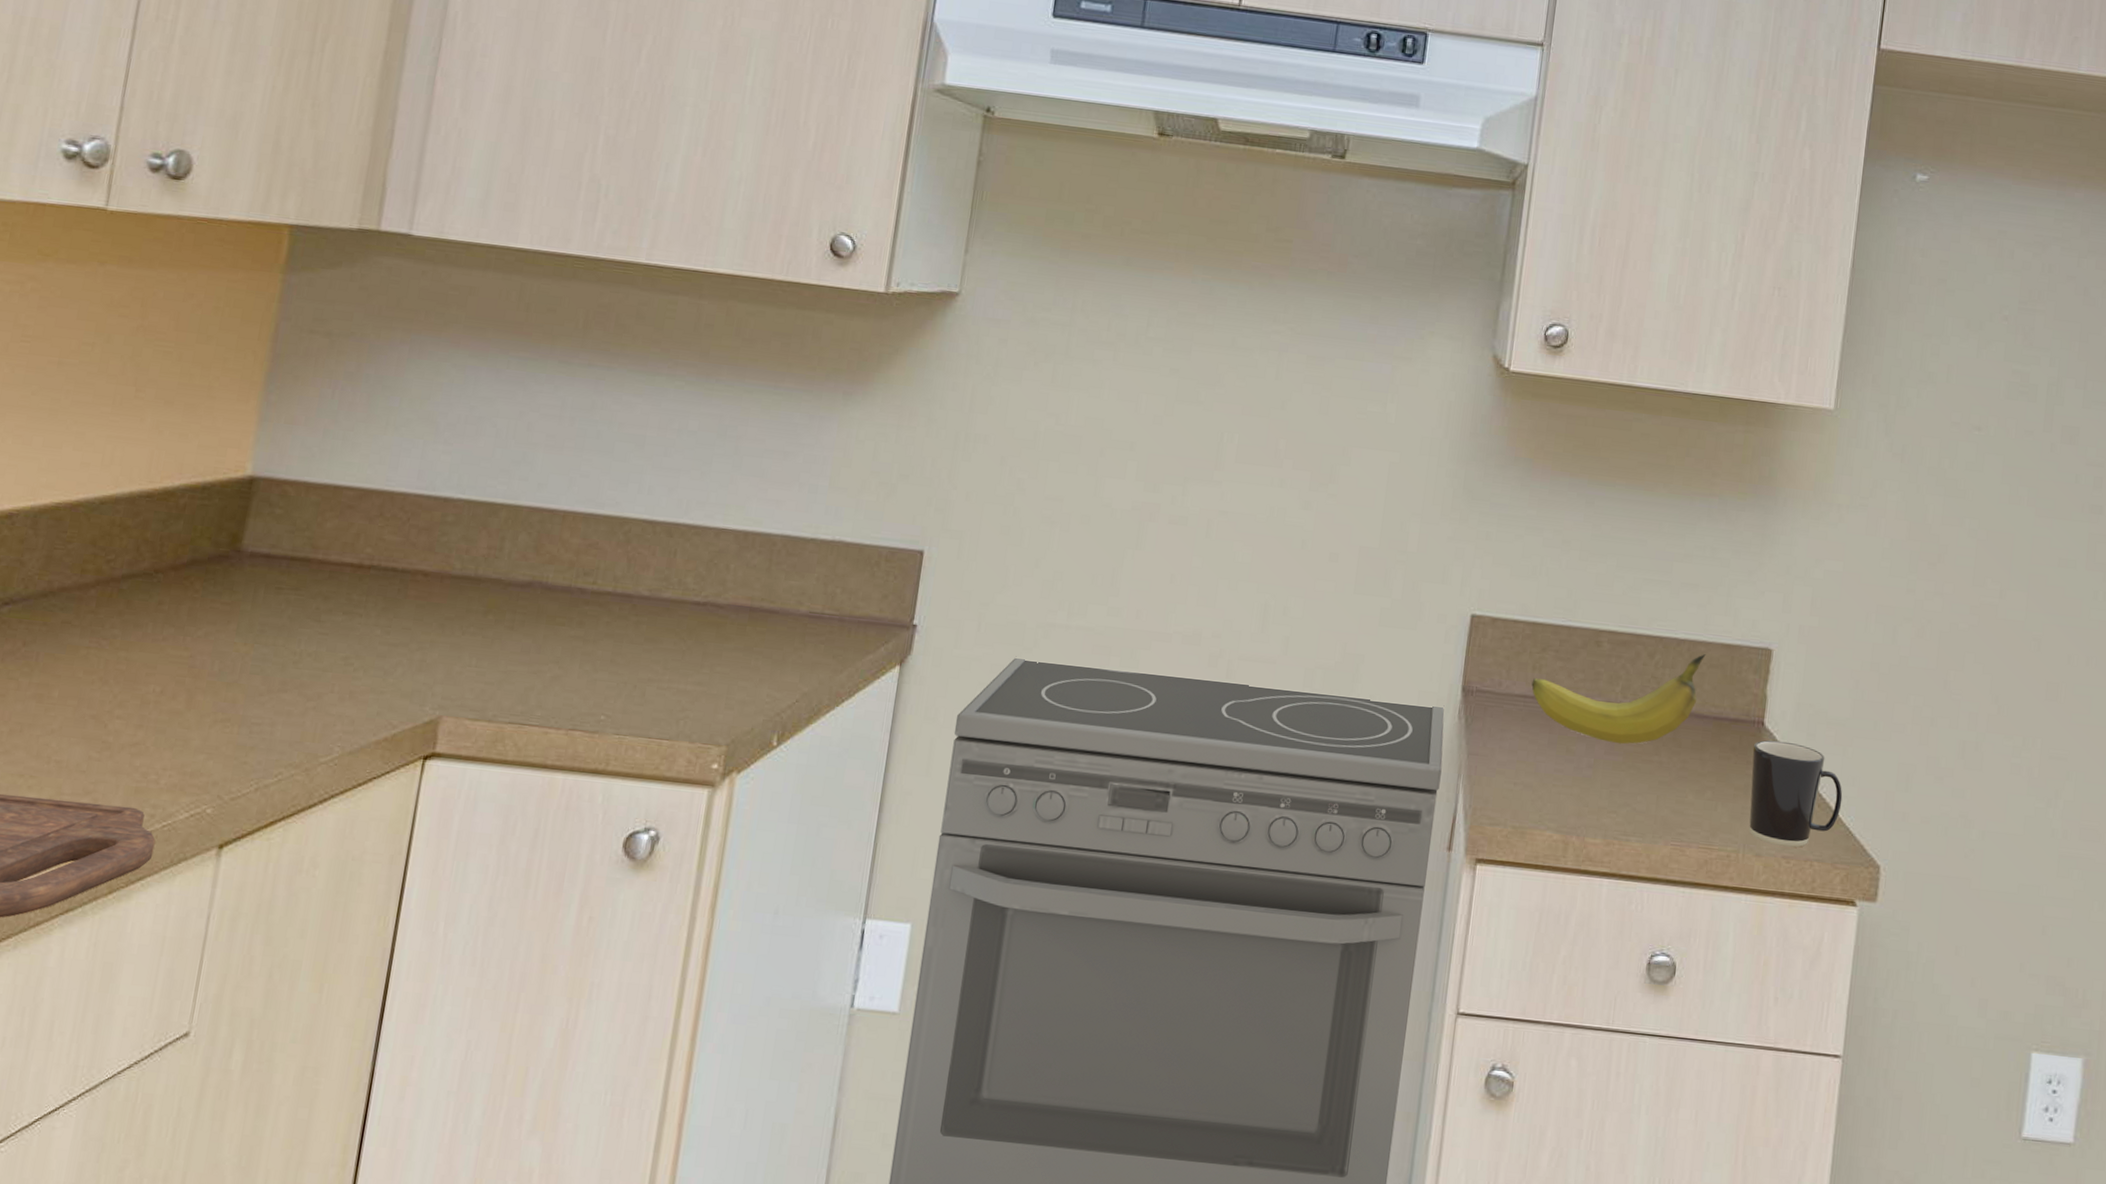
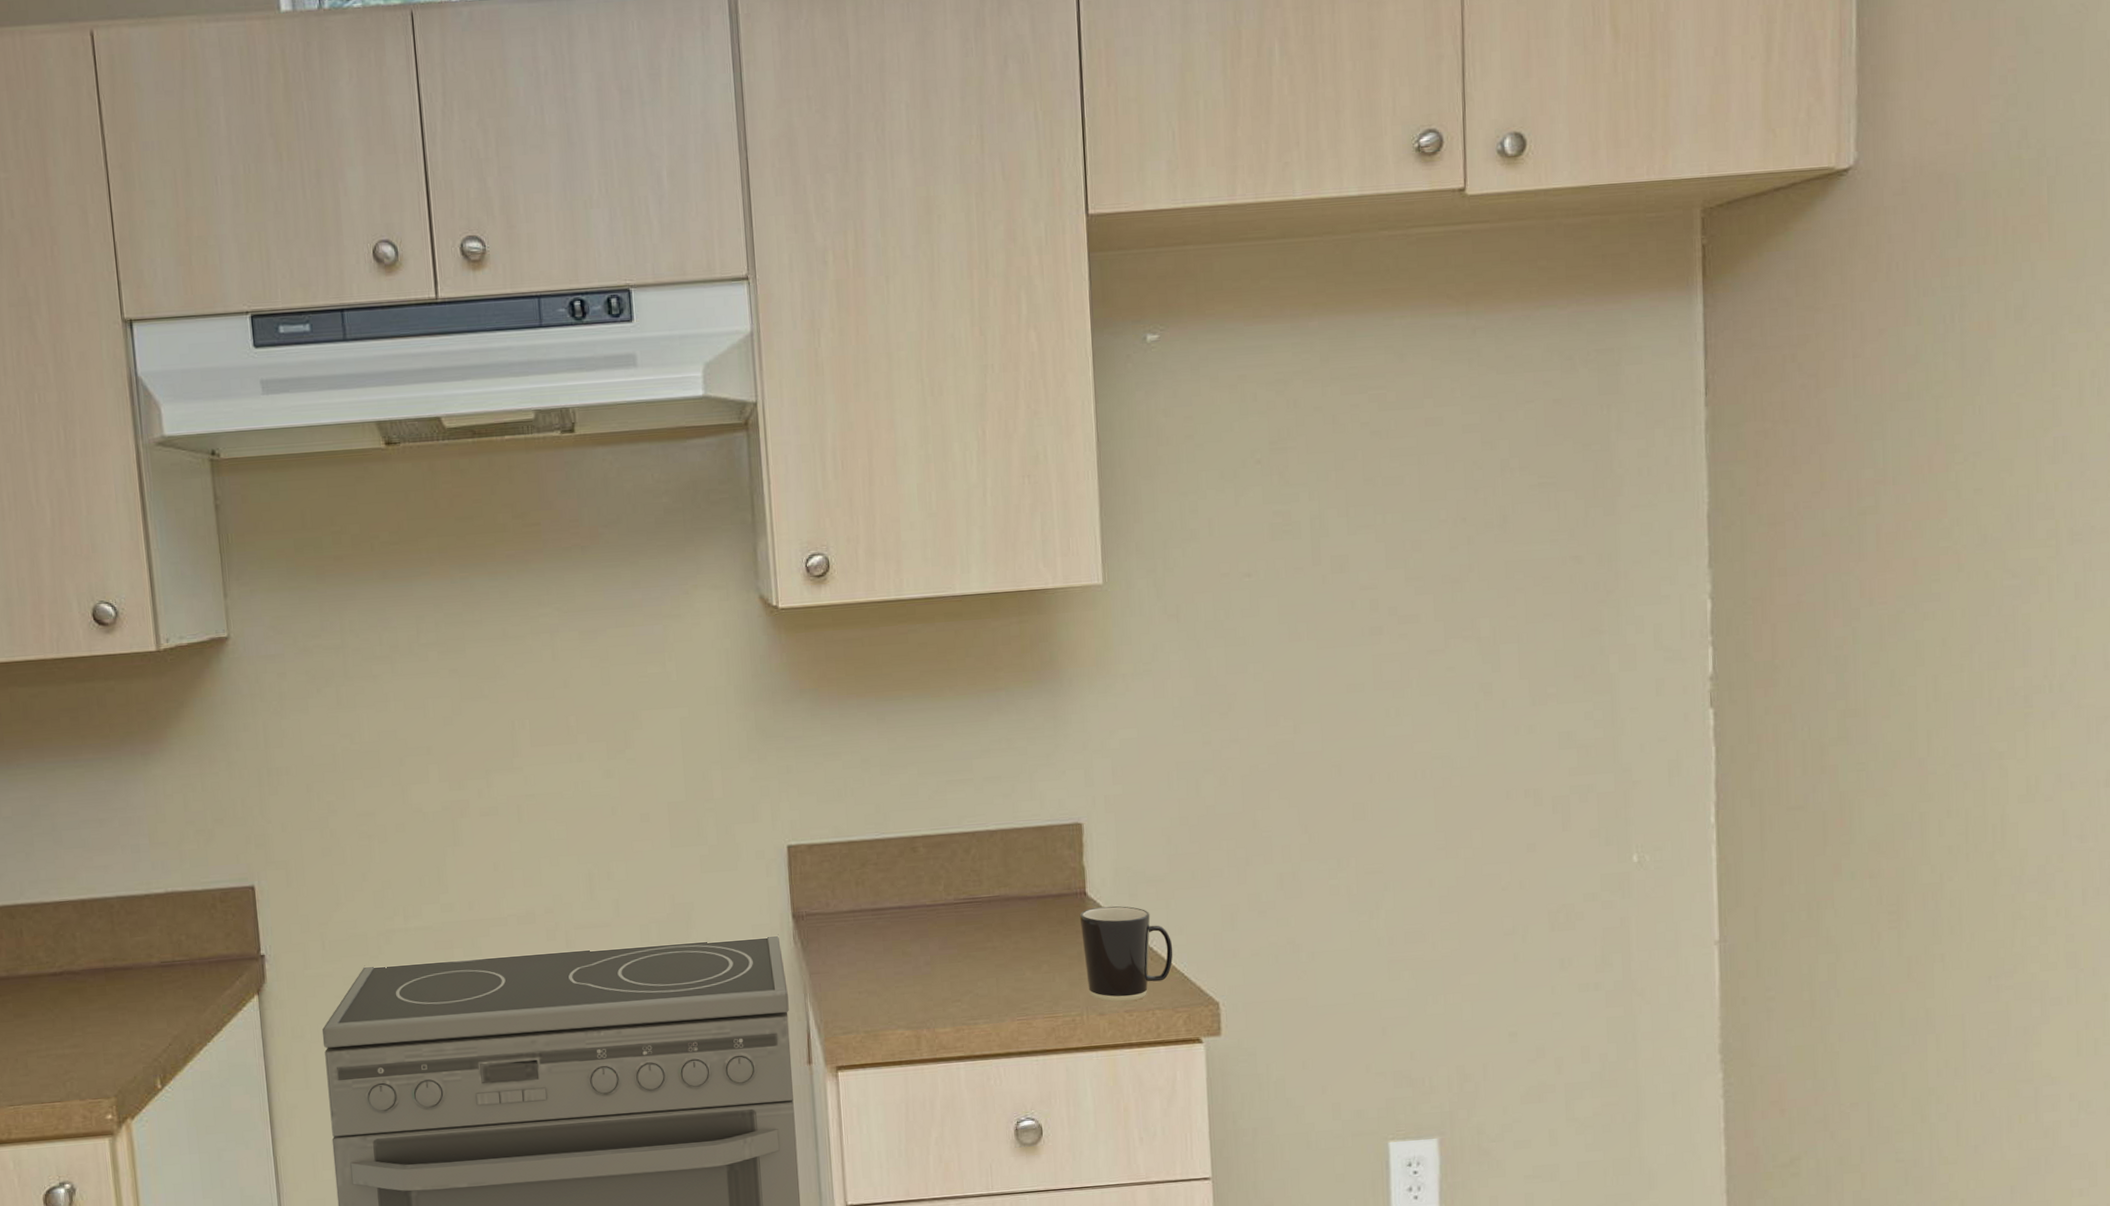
fruit: present [1531,654,1706,744] -> none [857,840,1019,938]

